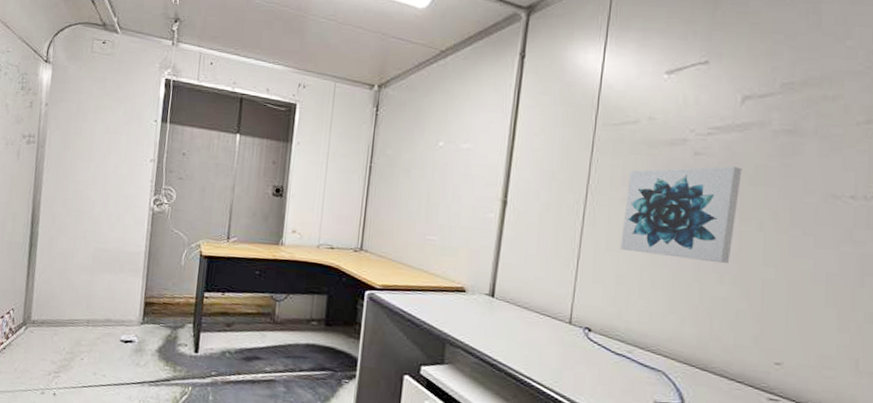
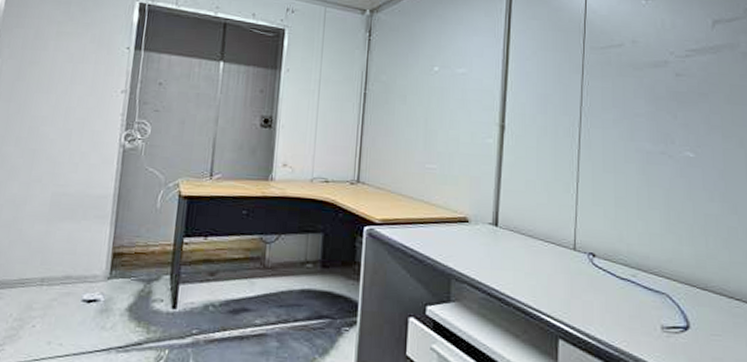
wall art: present [620,166,742,264] -> none [616,86,719,182]

